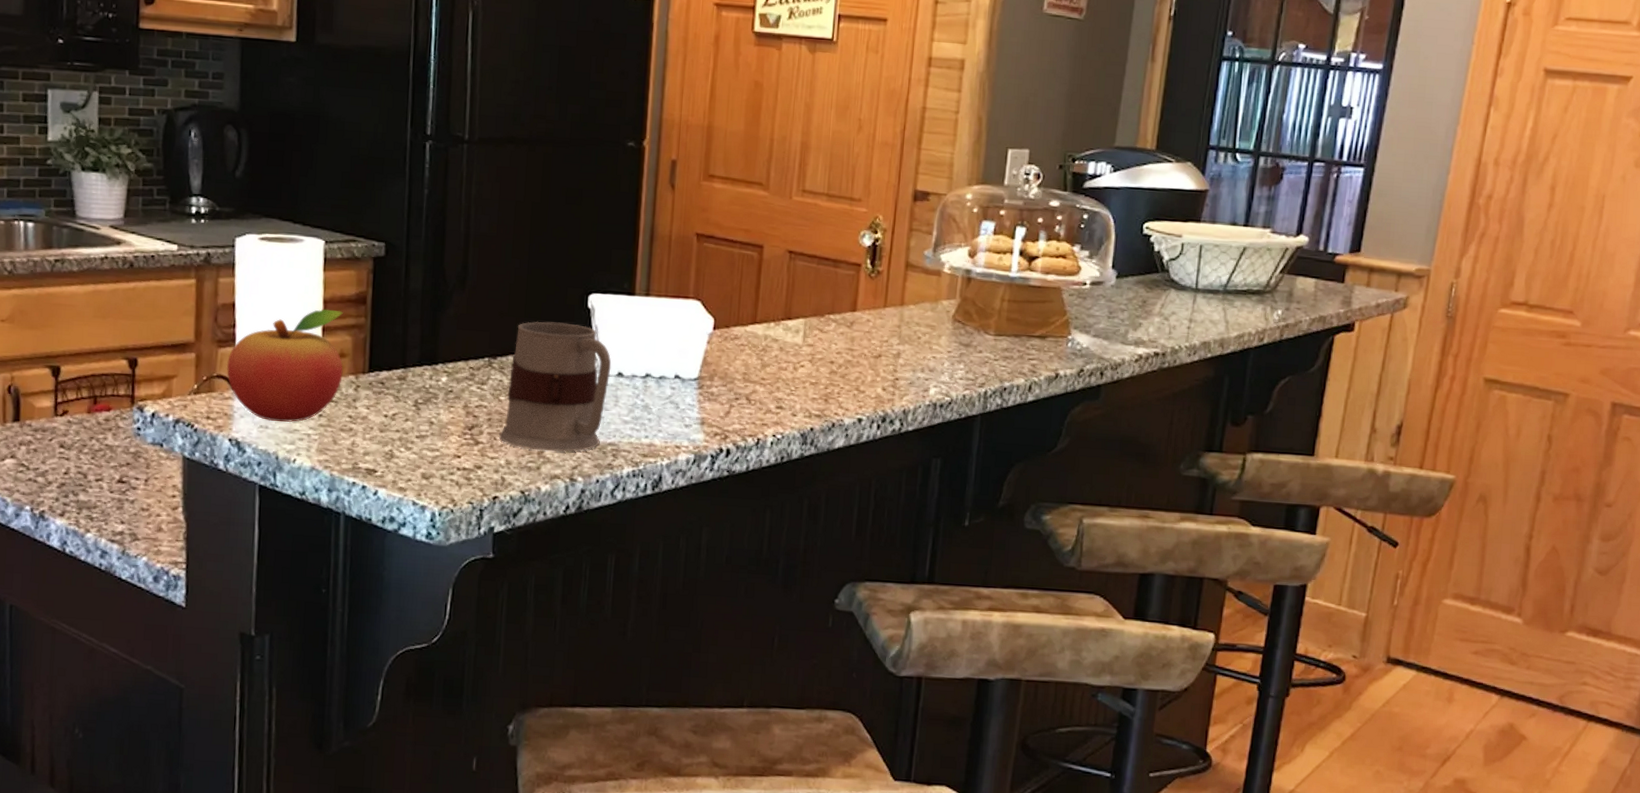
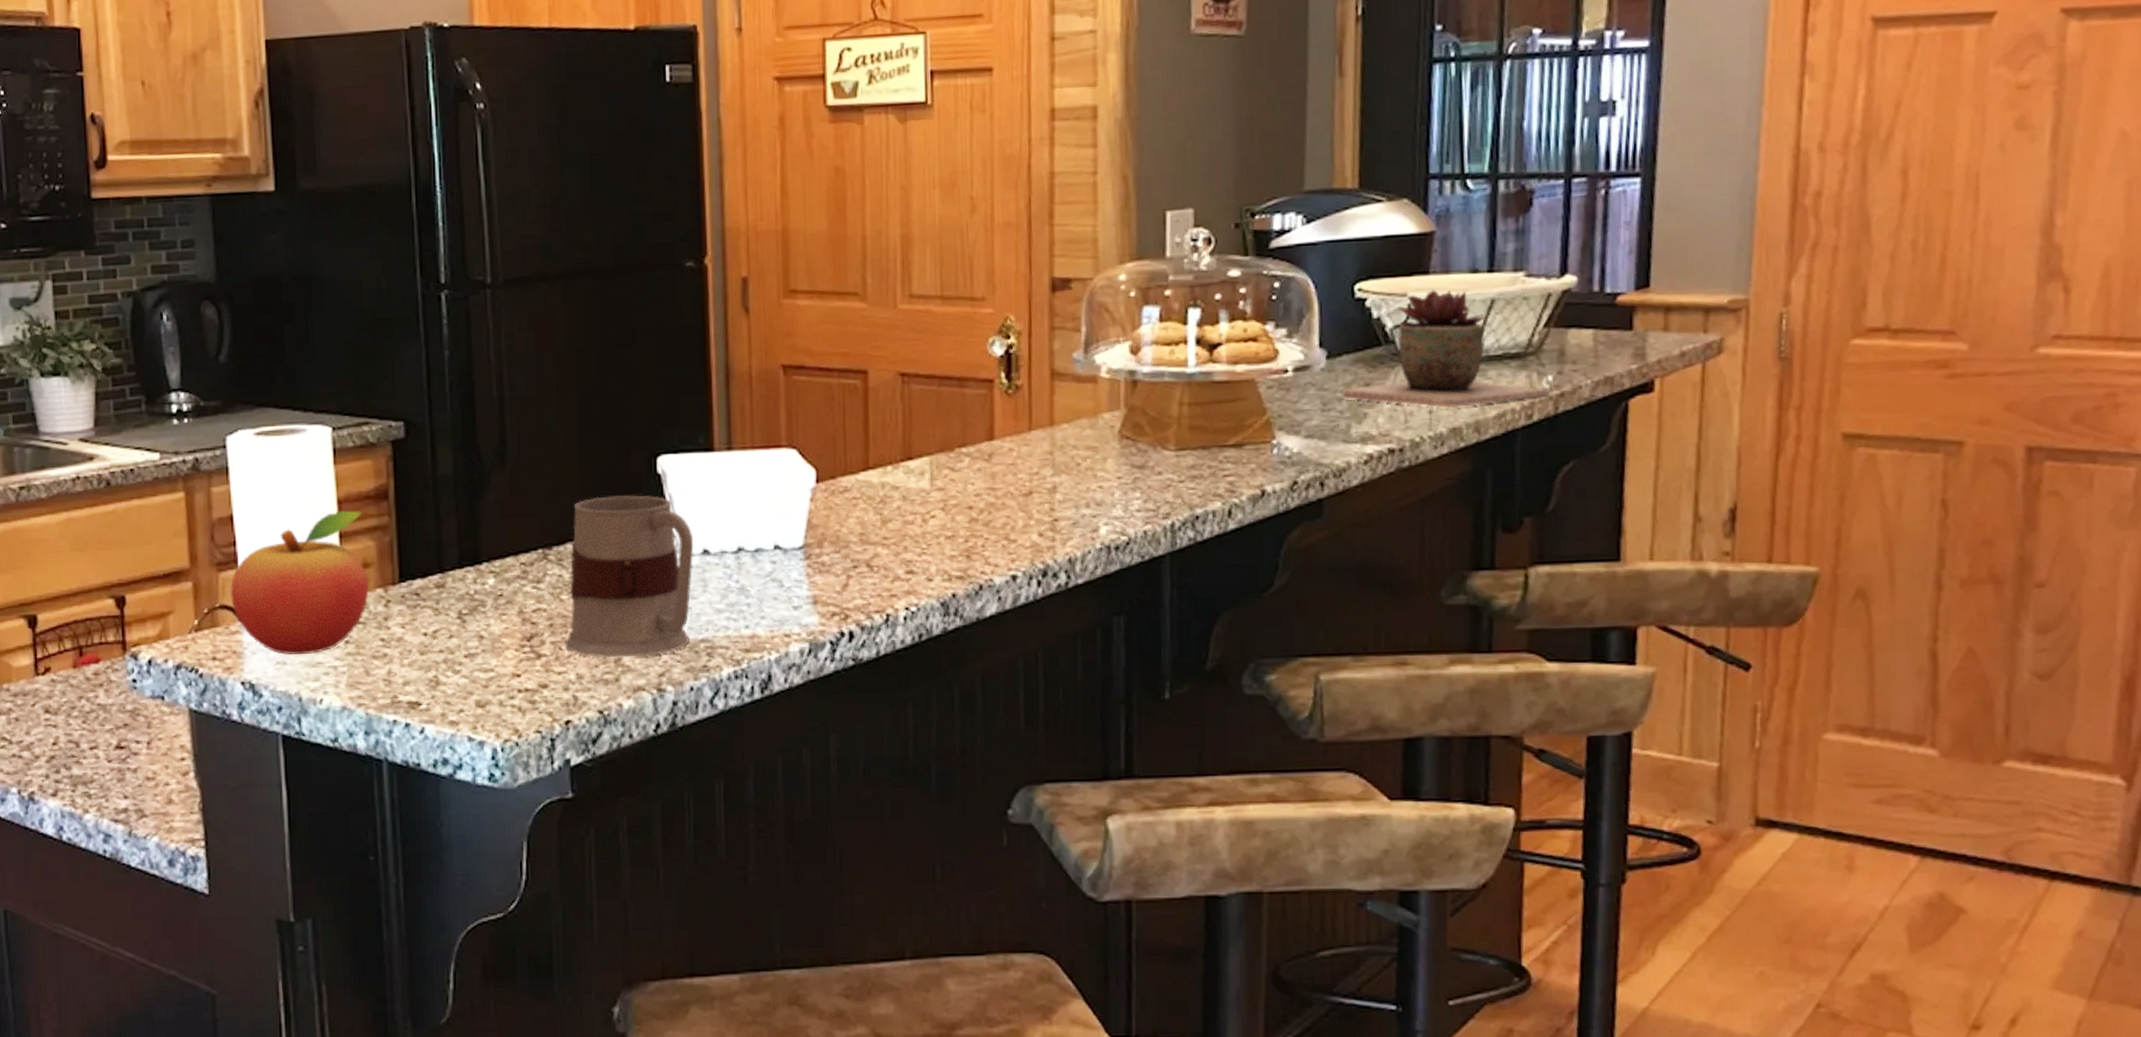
succulent plant: none [1124,235,1278,327] -> present [1341,290,1549,408]

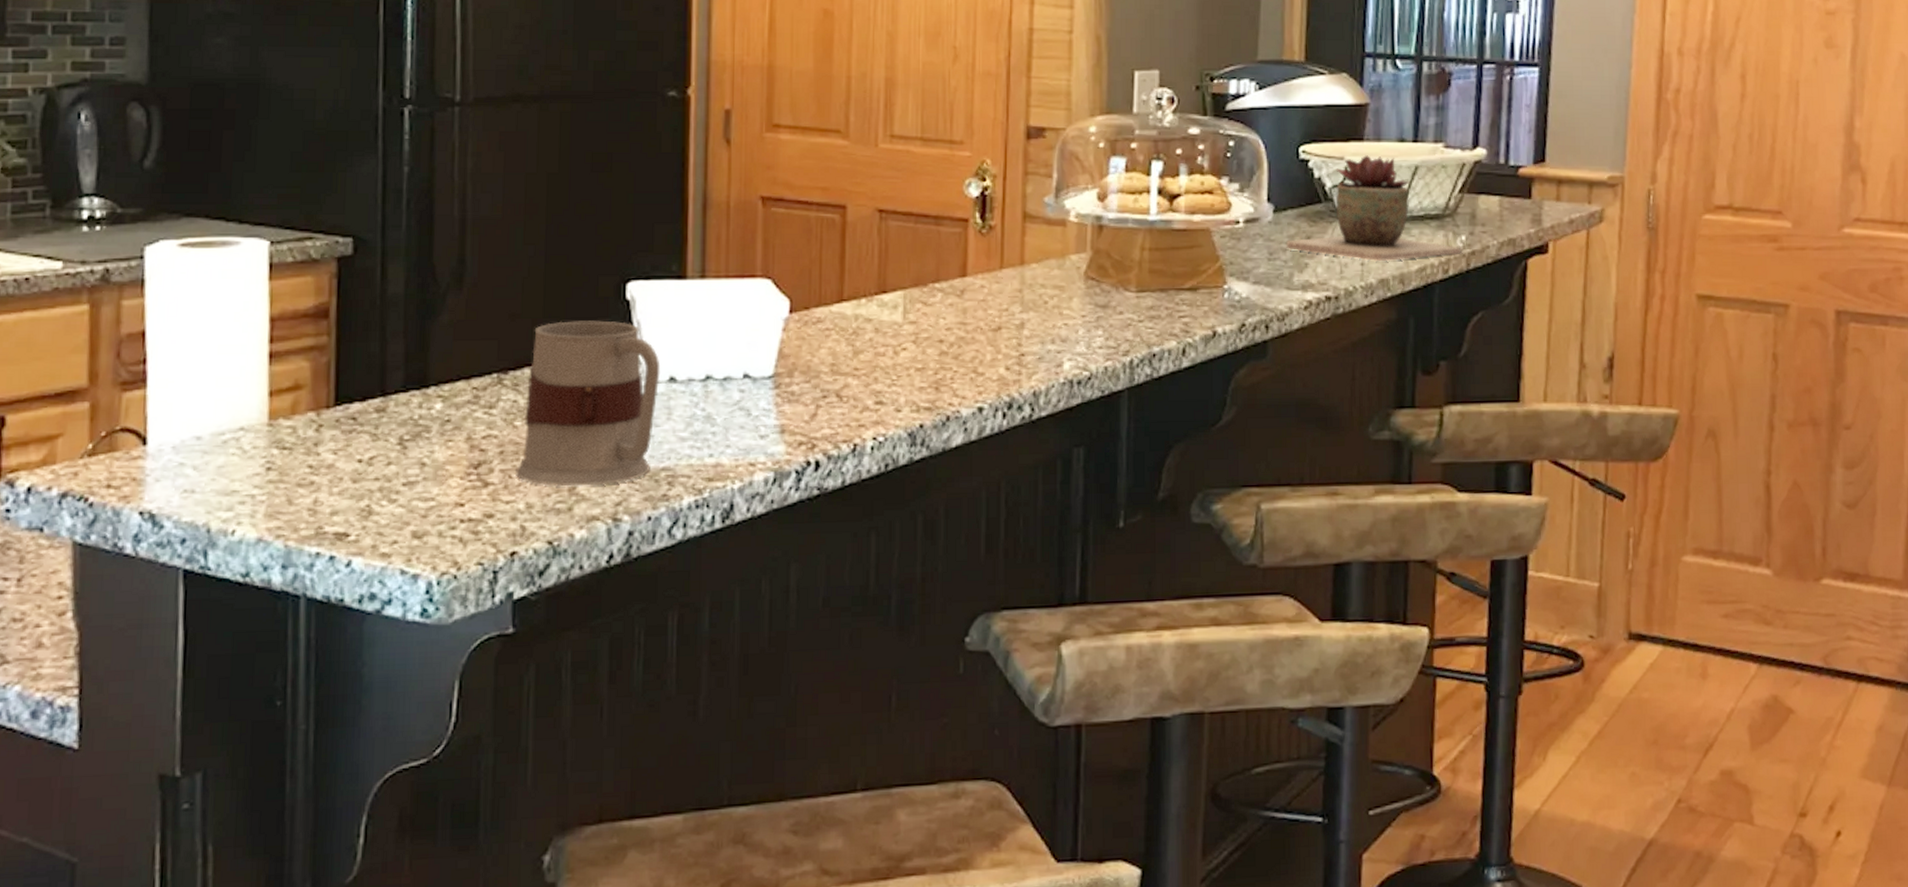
fruit: present [230,510,369,655] -> none [134,329,299,483]

